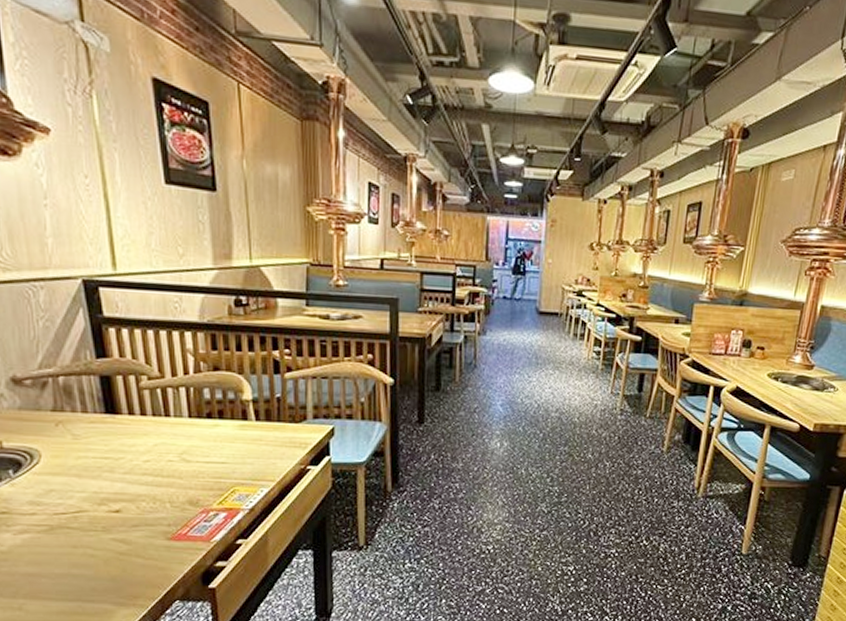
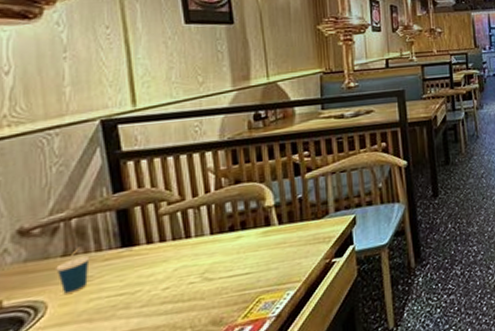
cup: none [47,404,77,447] -> present [56,246,90,294]

